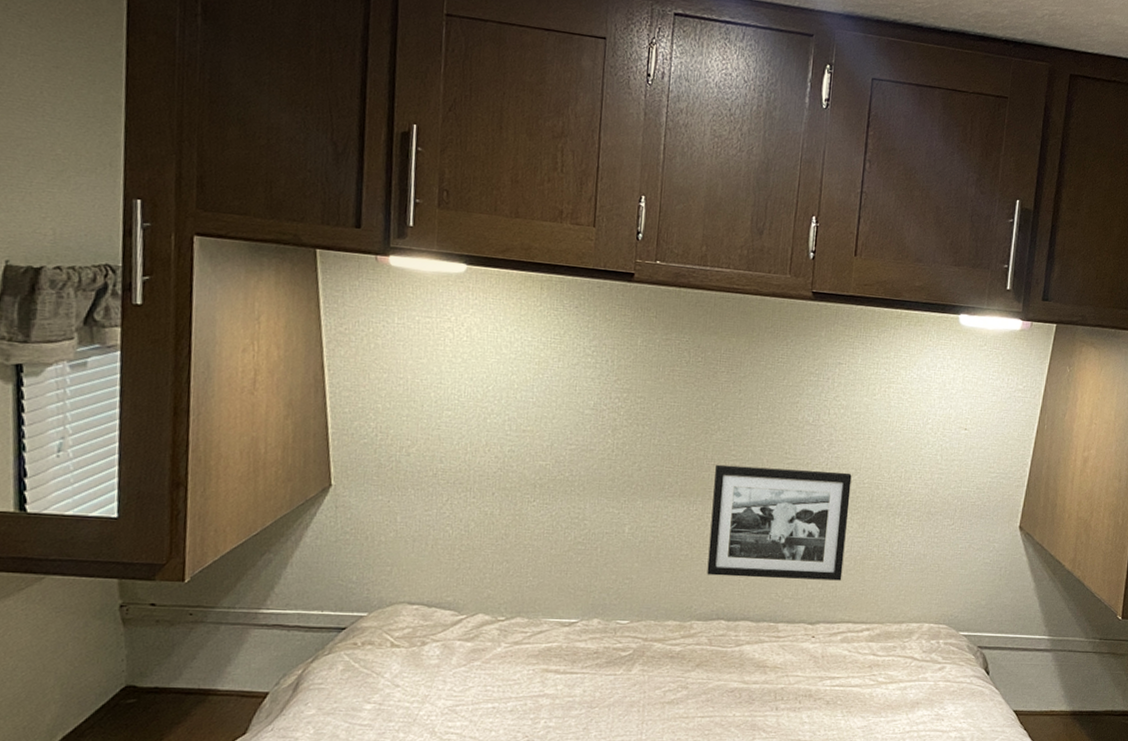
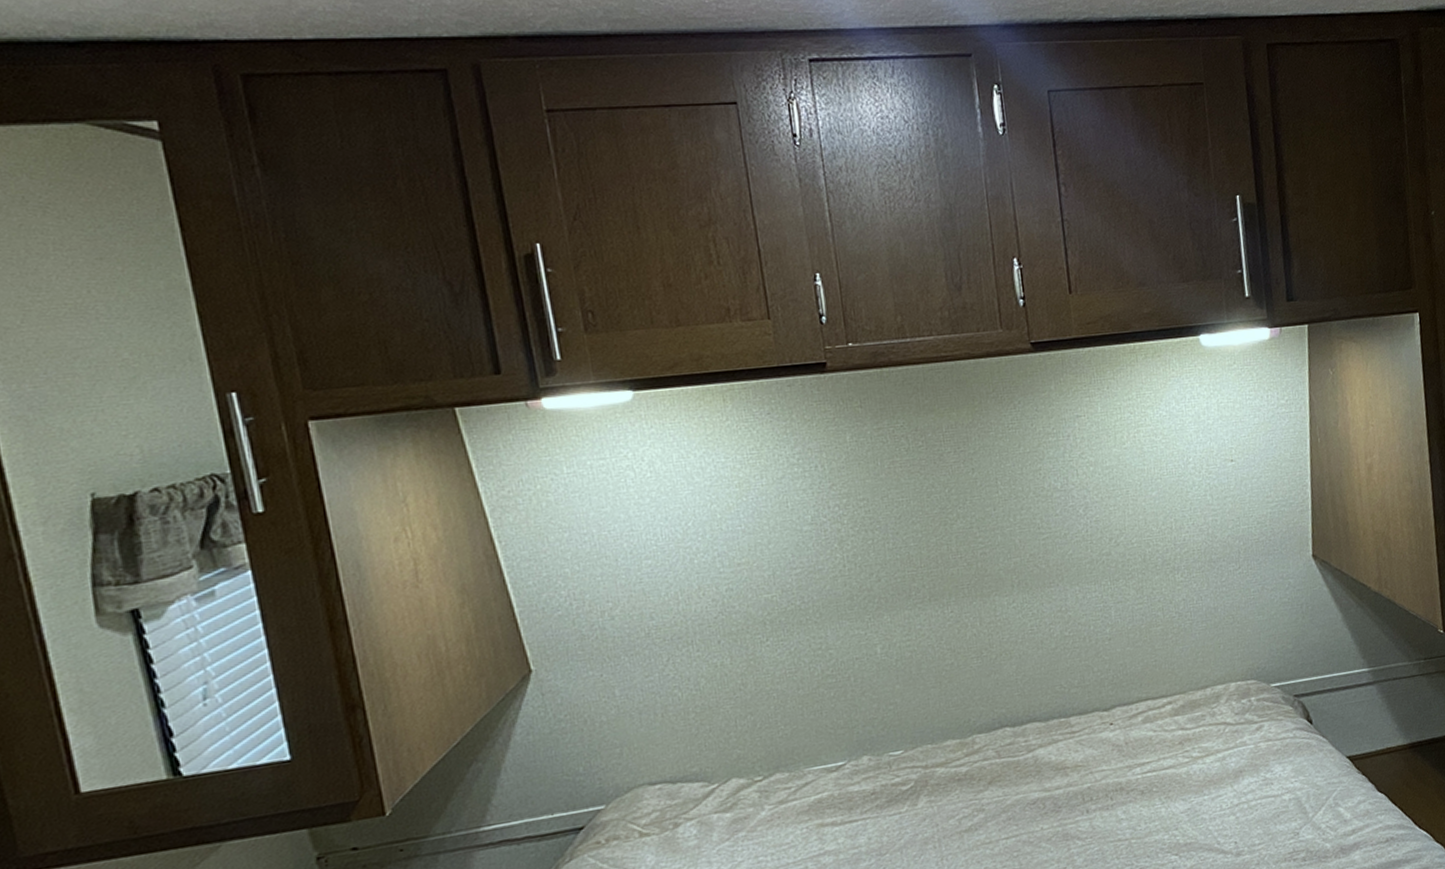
picture frame: present [707,464,852,581] -> none [963,535,1130,681]

